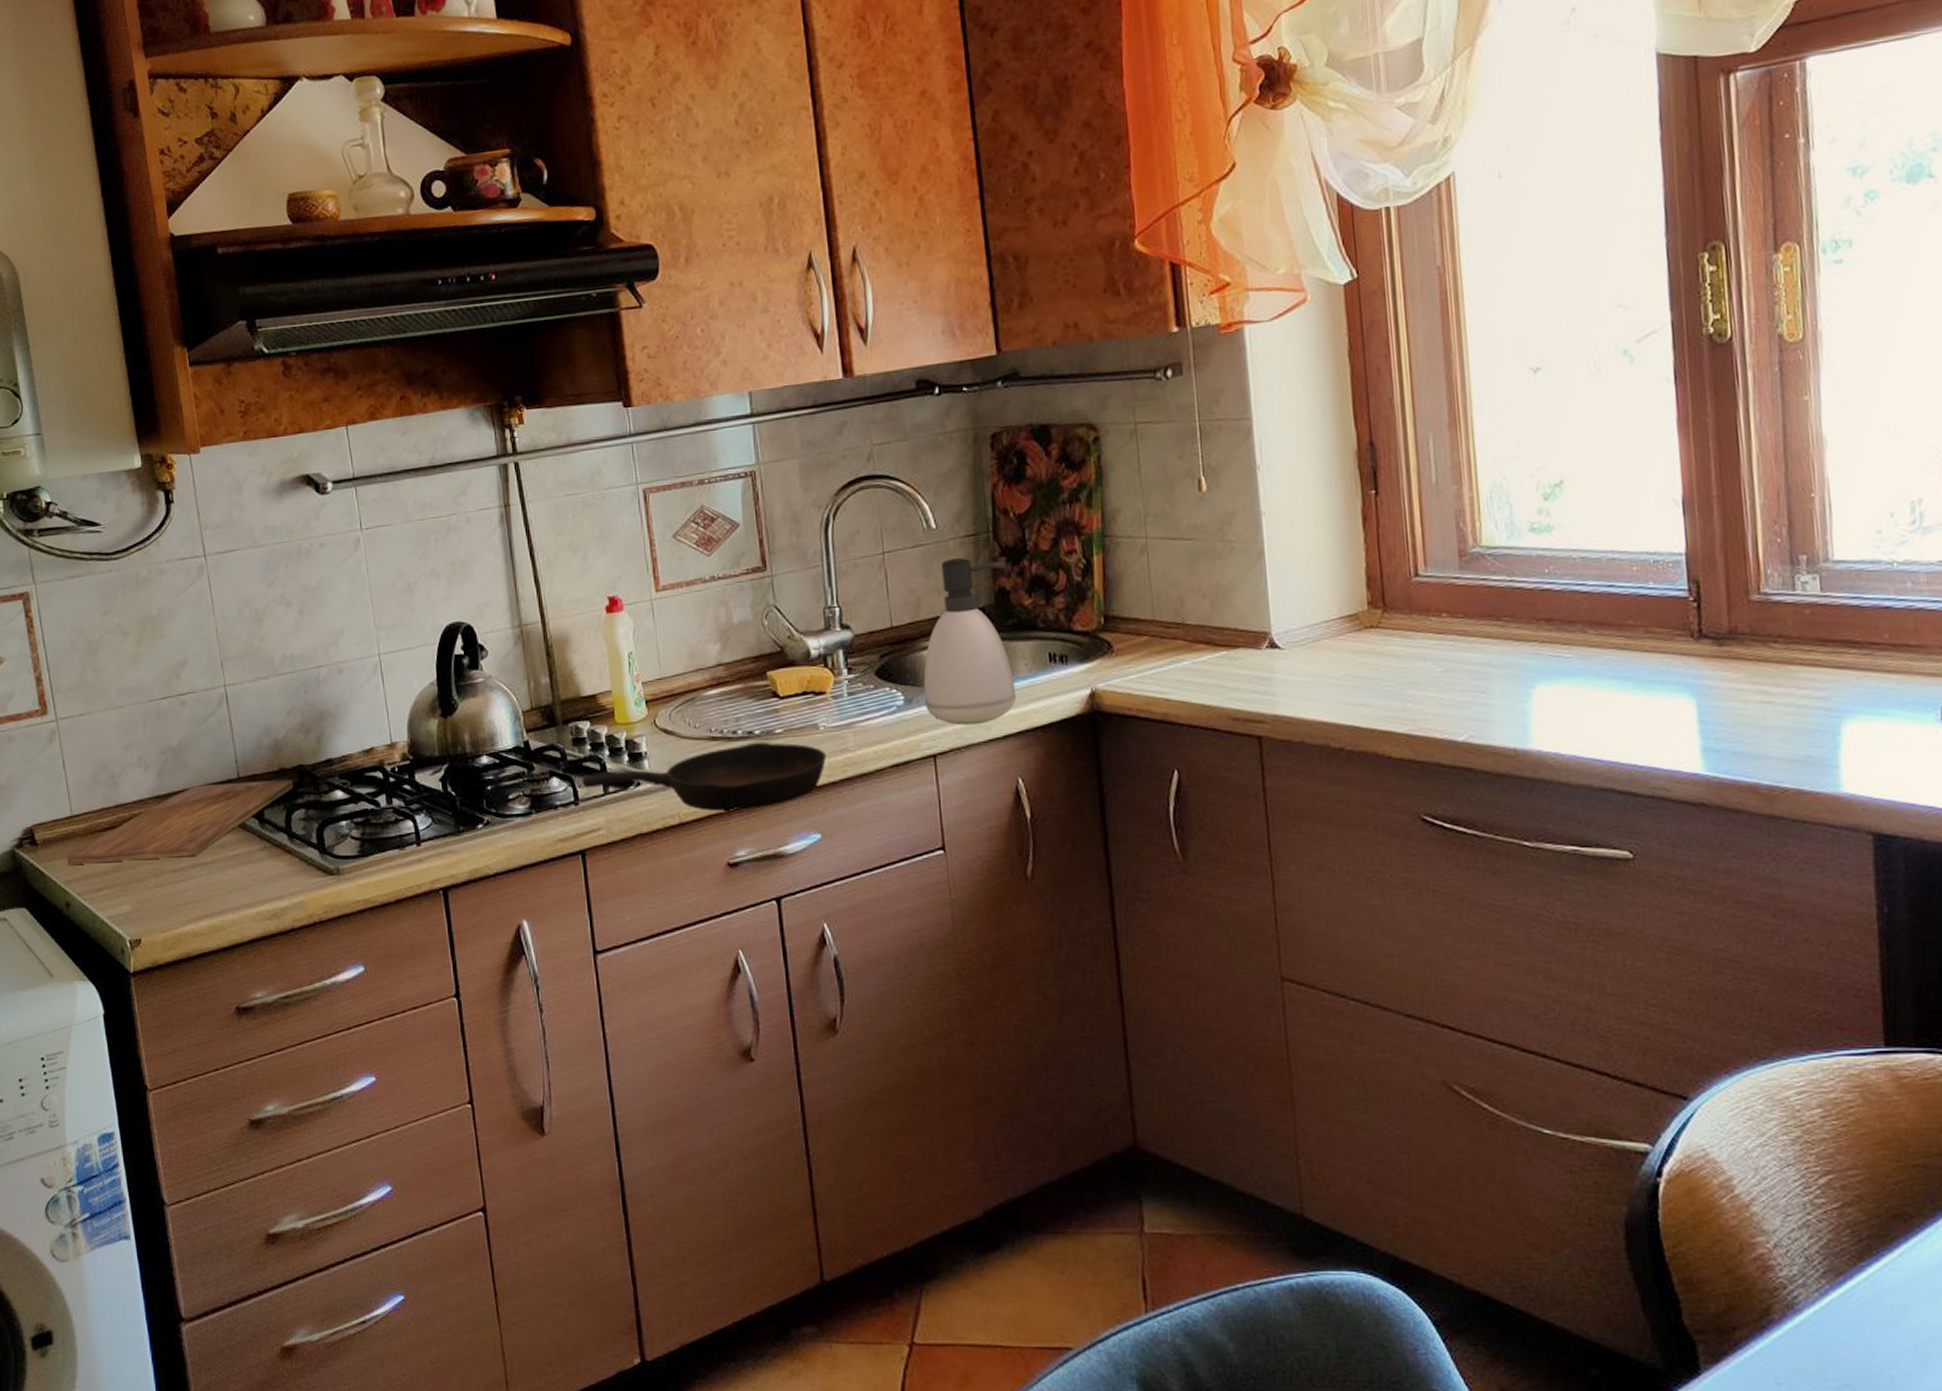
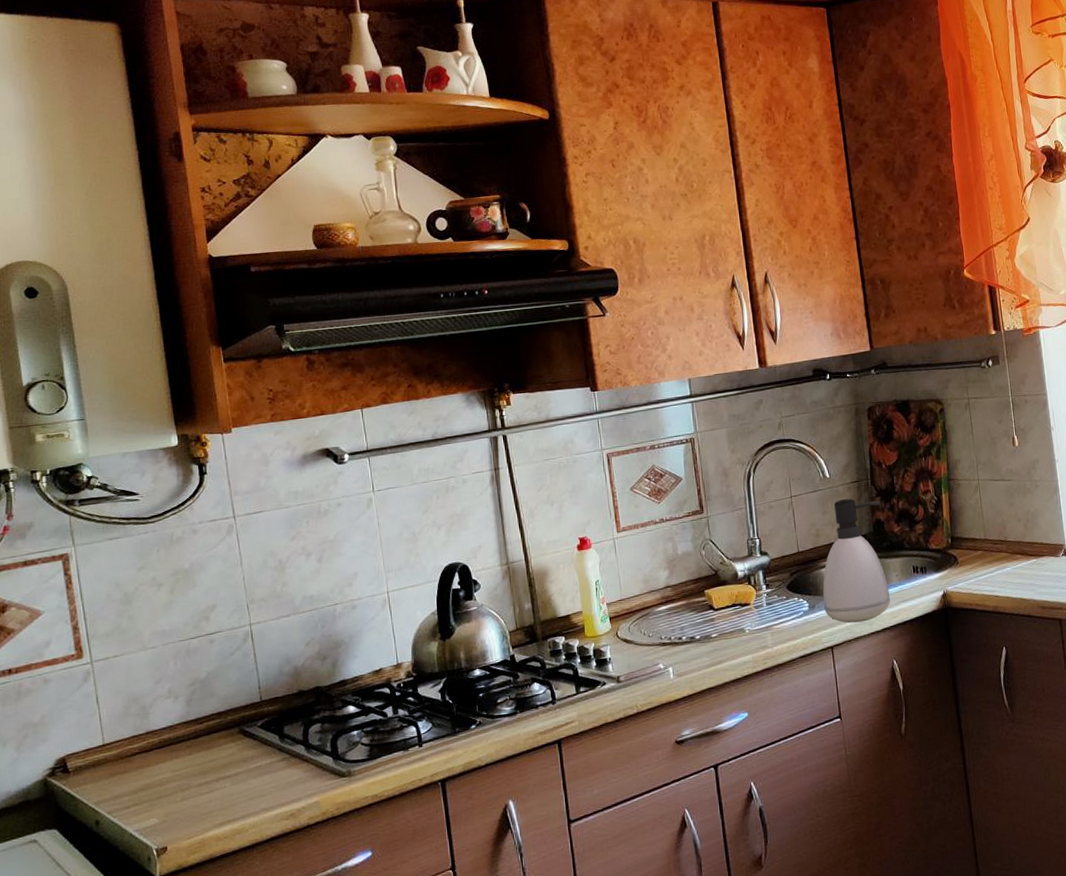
cutting board: present [66,779,294,865] -> none [97,699,311,787]
frying pan: present [582,741,826,811] -> none [558,644,751,701]

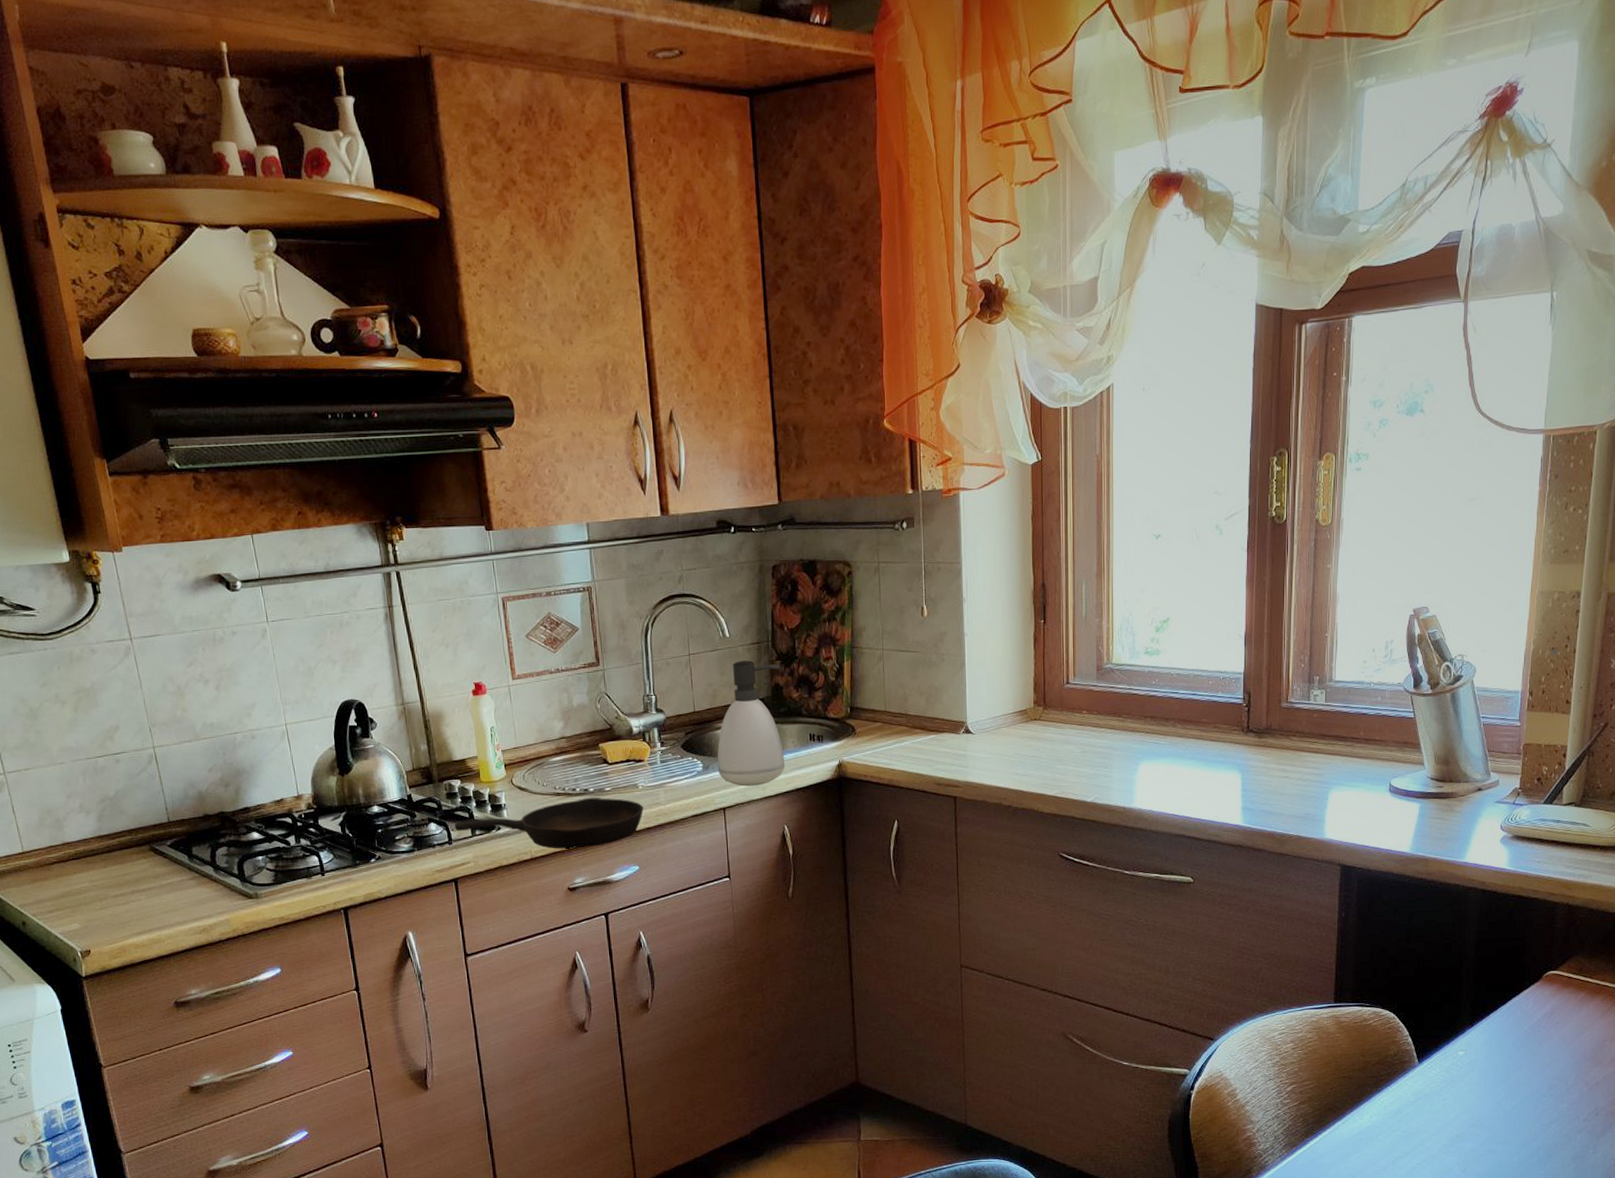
frying pan: none [558,644,751,701] -> present [454,797,644,849]

